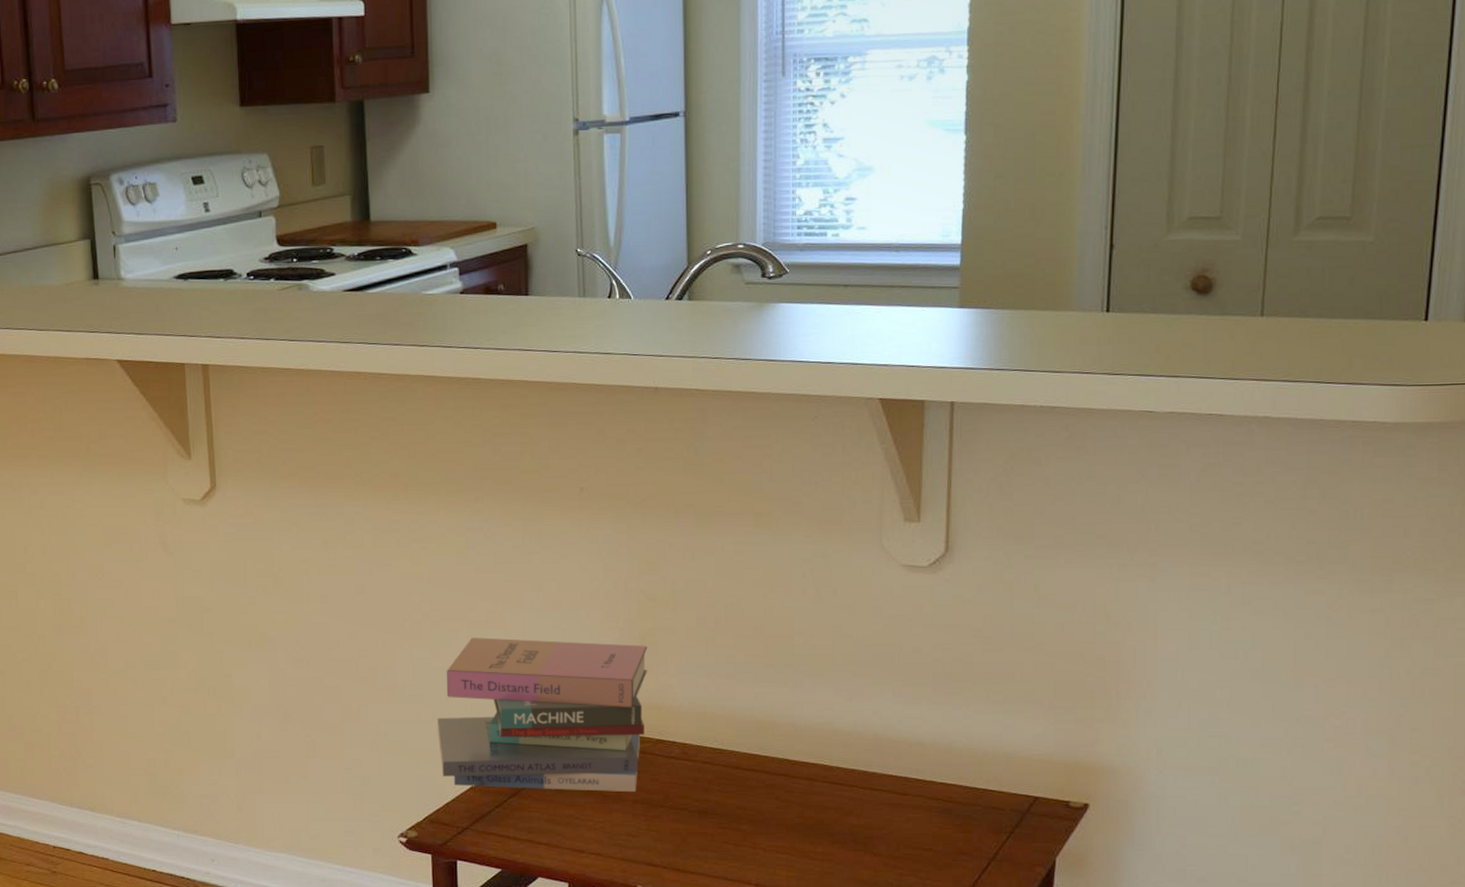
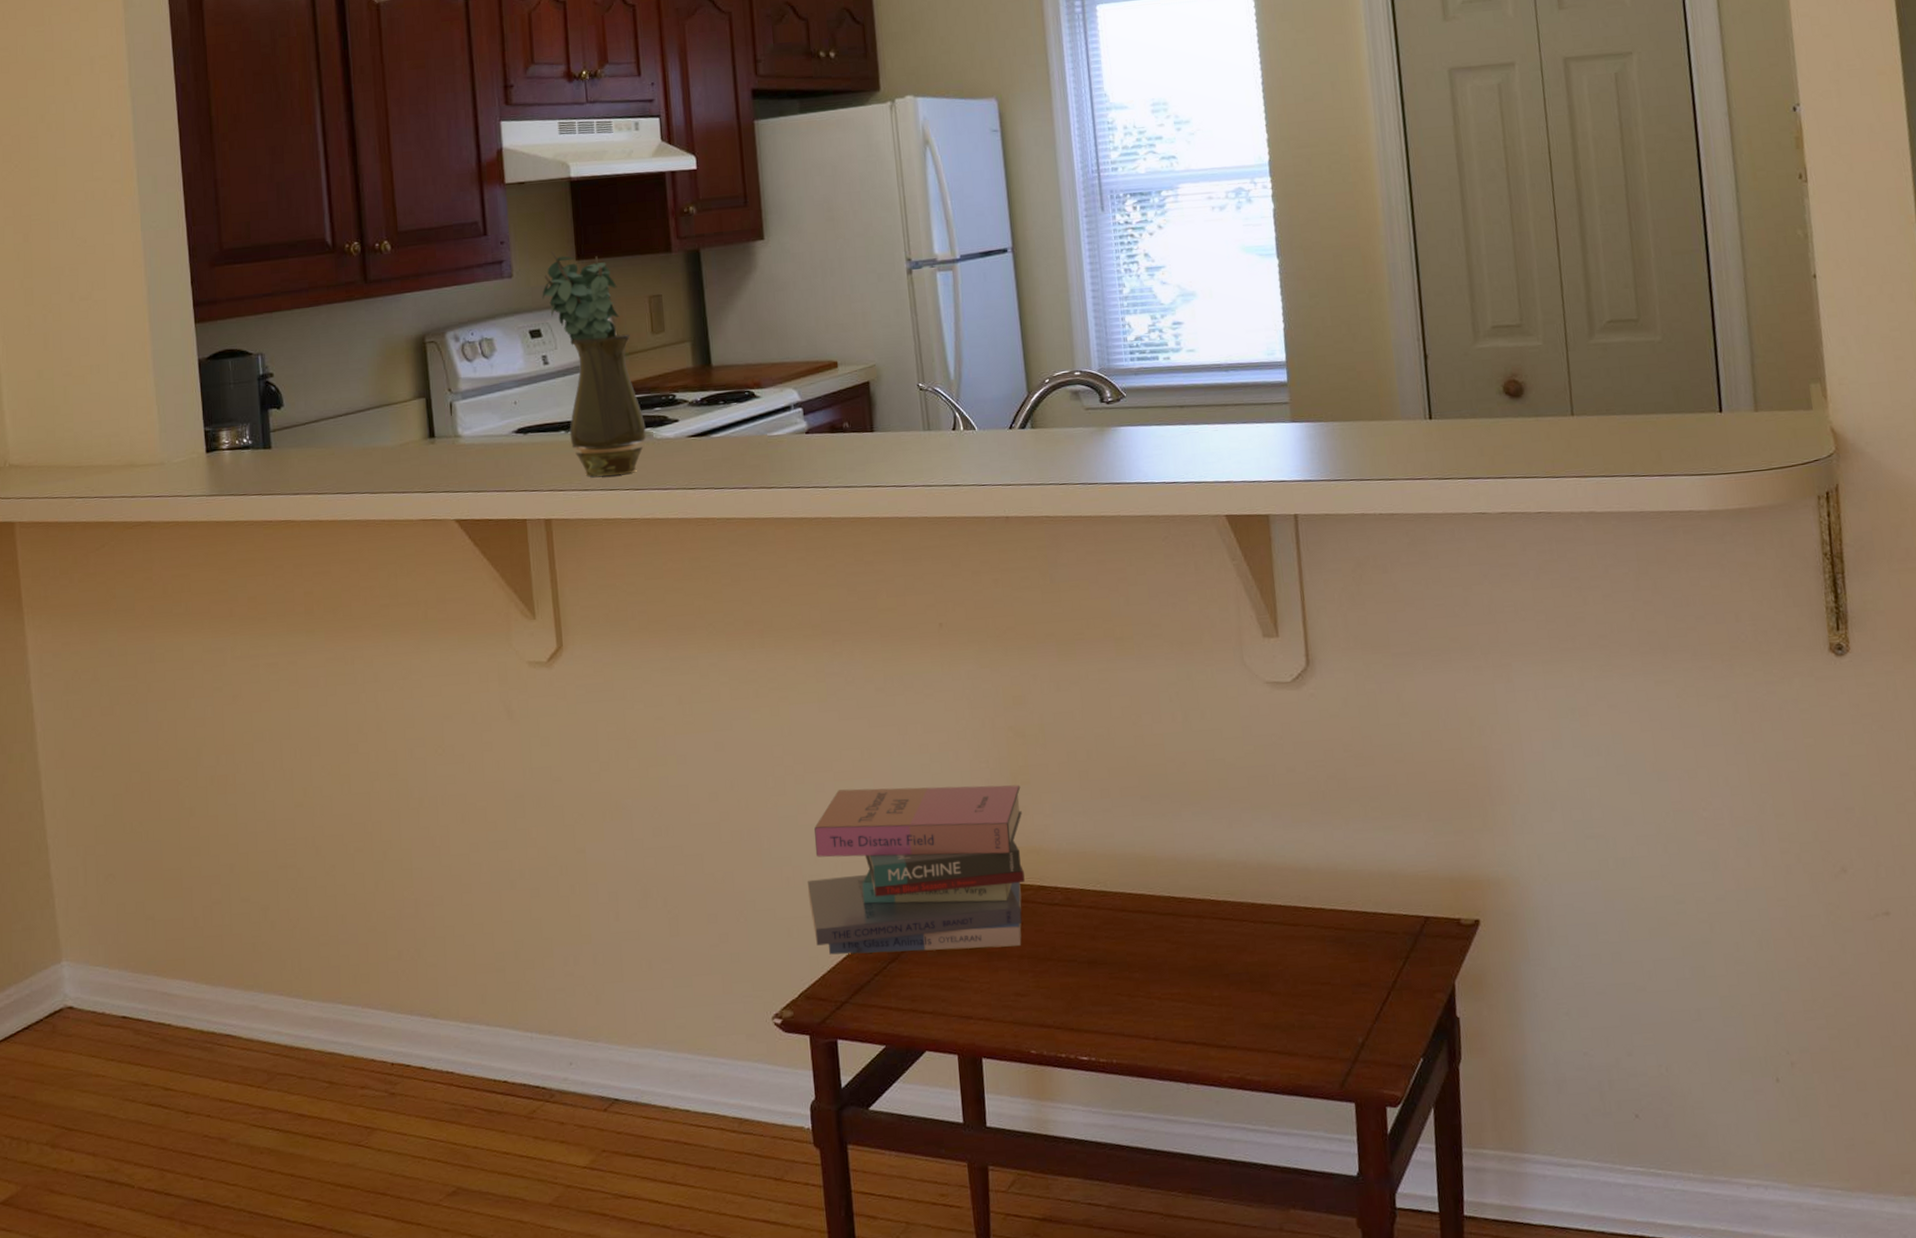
vase: none [205,96,303,326] -> present [542,251,646,477]

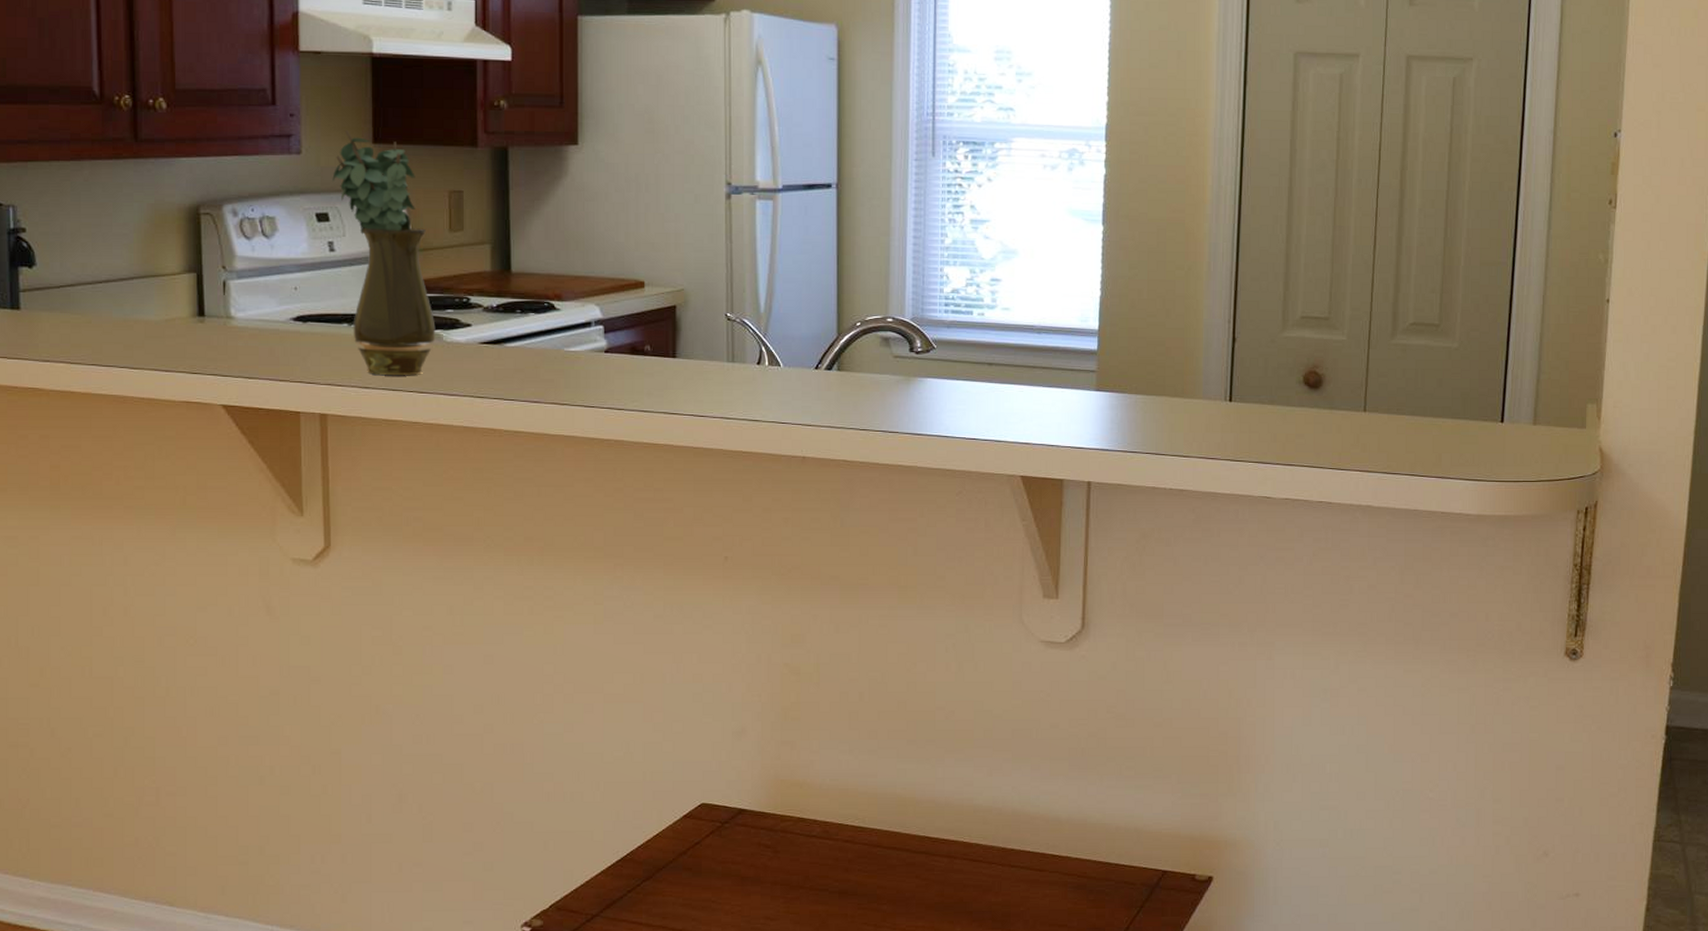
books: present [807,785,1025,955] -> none [567,712,790,874]

